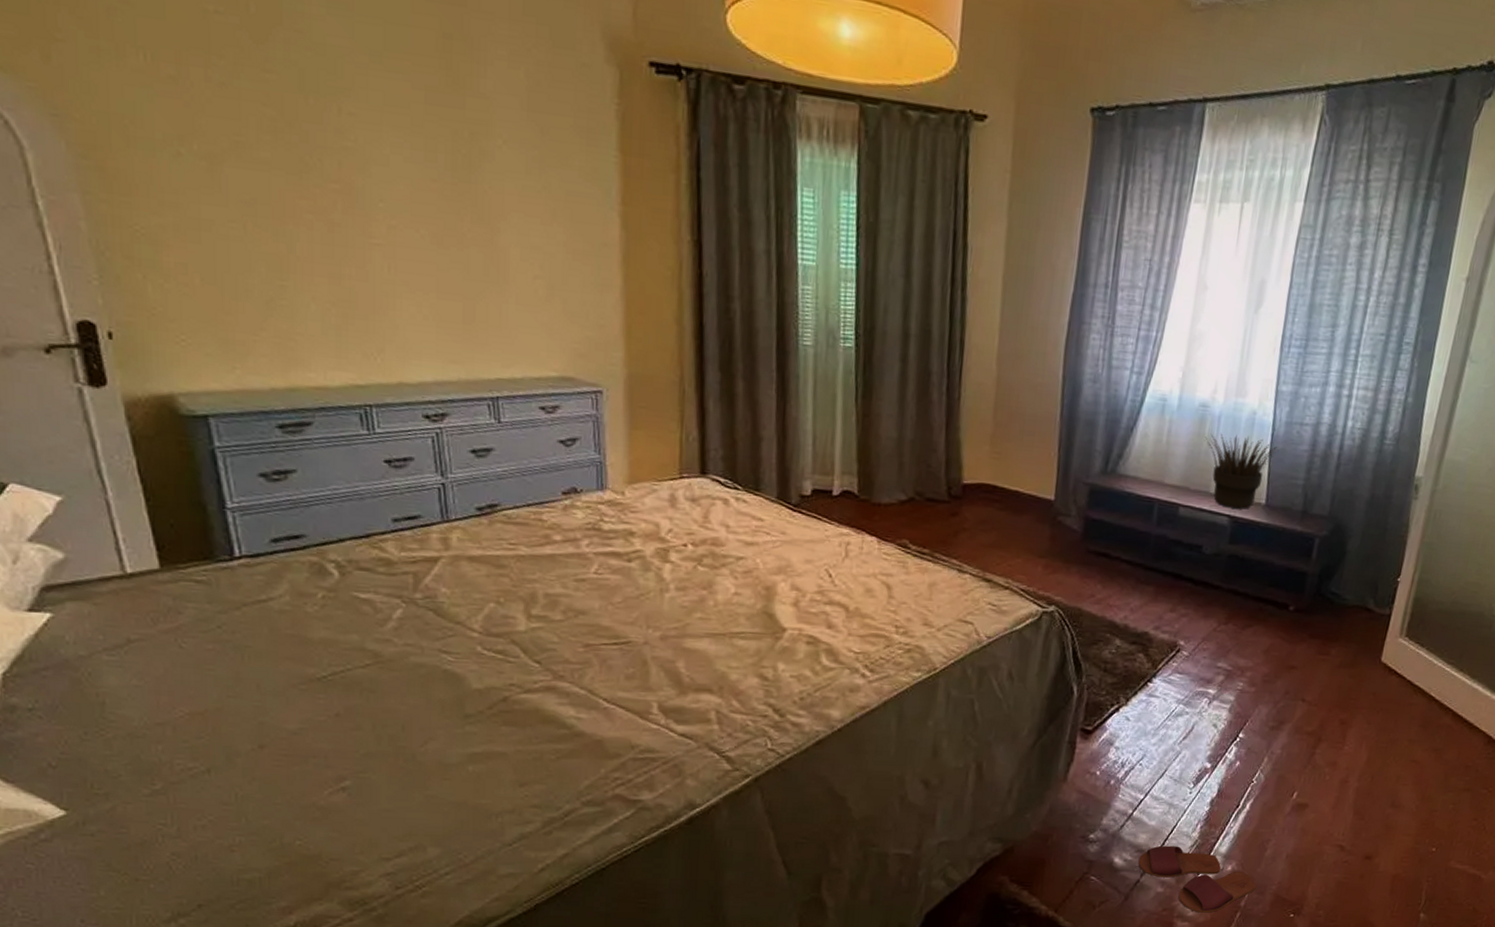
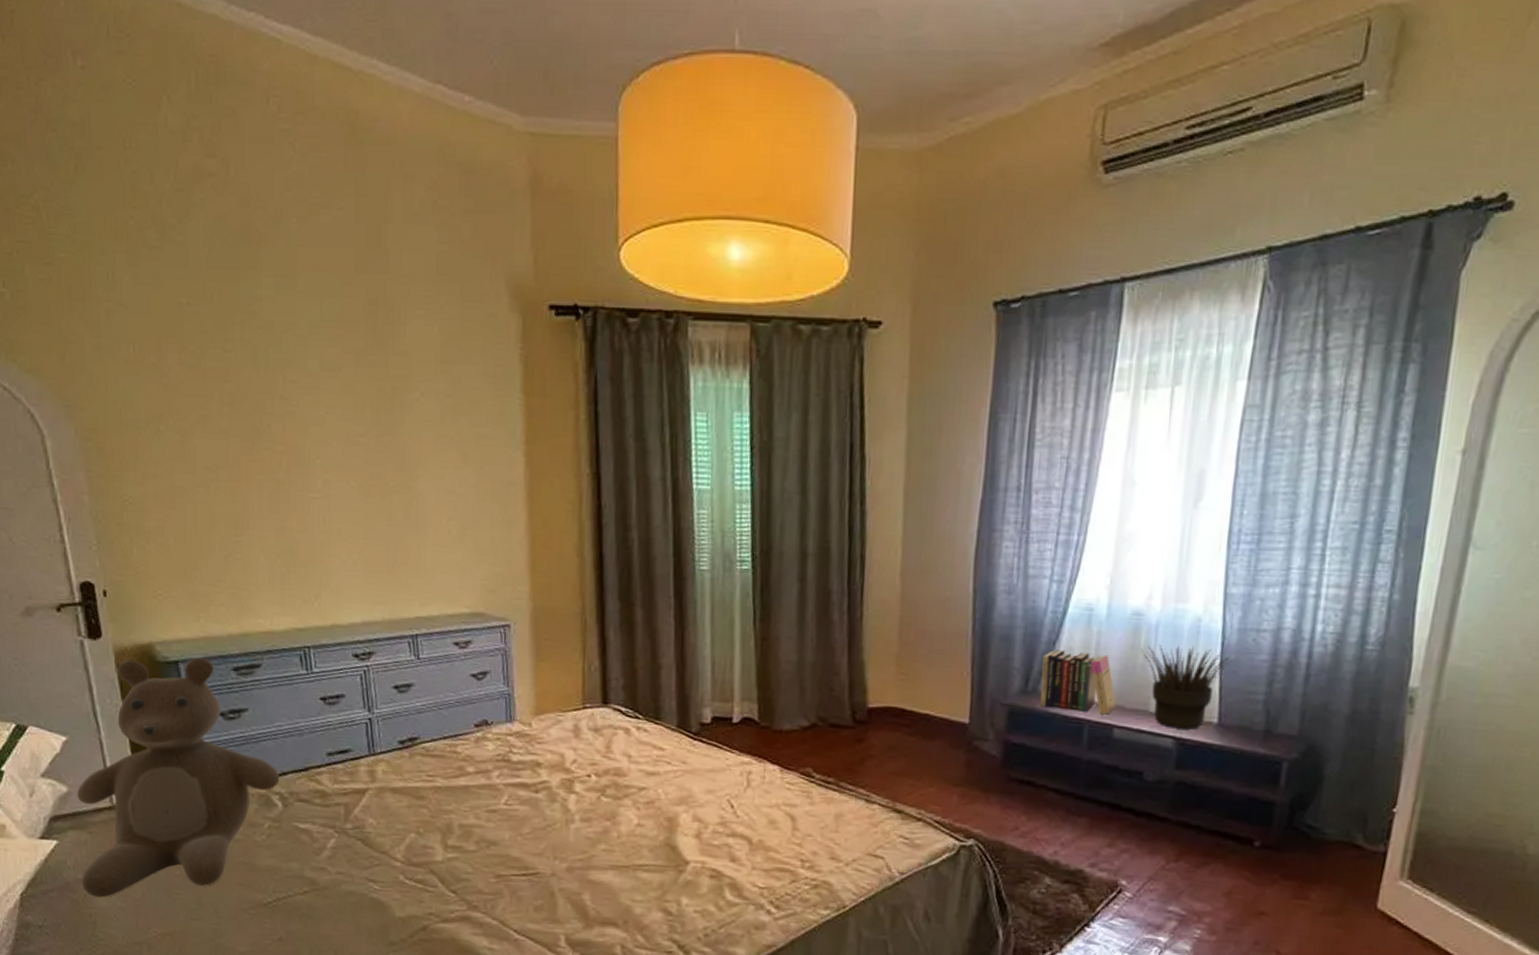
teddy bear: none [77,411,336,676] -> present [77,657,280,898]
books: none [1117,435,1183,495] -> present [1039,650,1117,715]

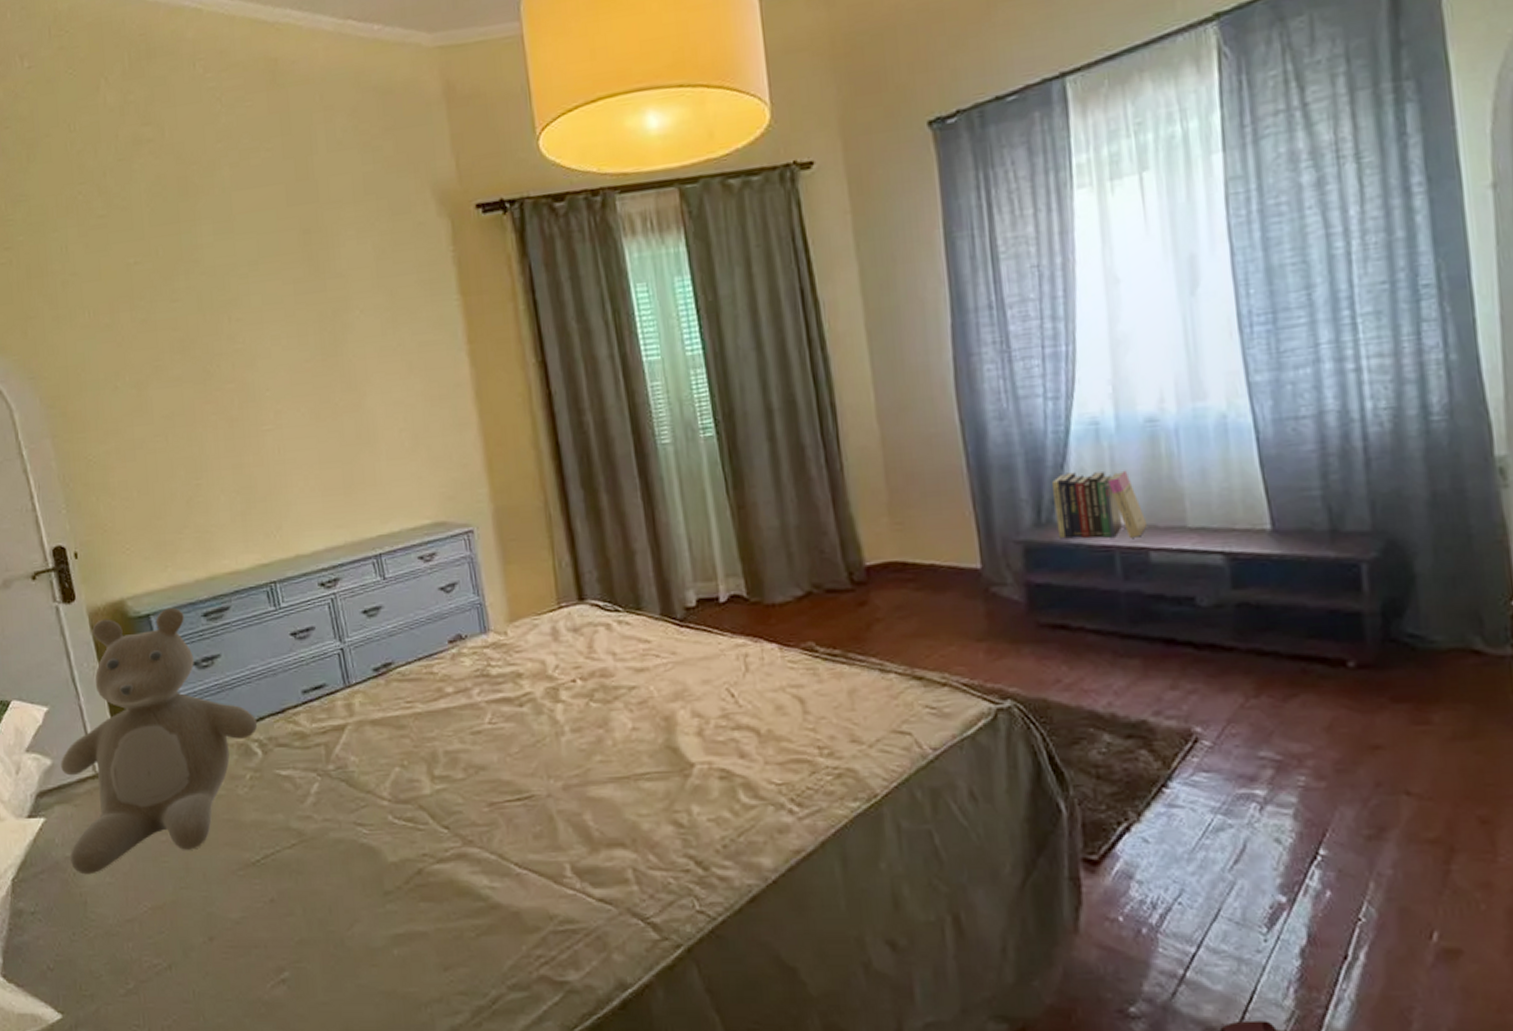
potted plant: present [1140,644,1232,730] -> none [1162,446,1273,543]

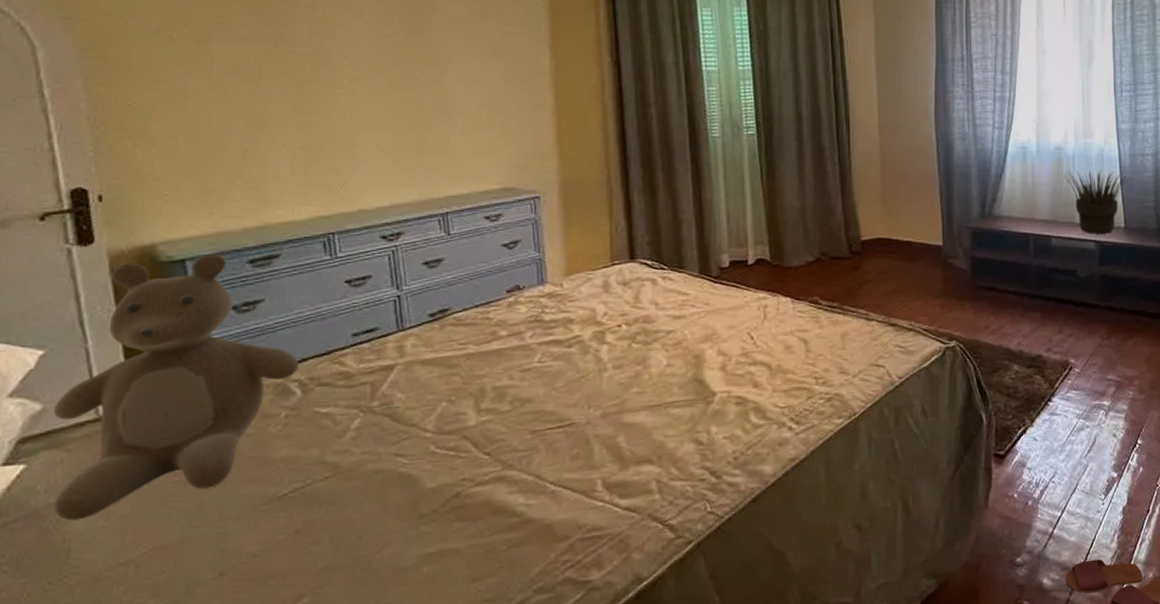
books: present [1052,470,1148,539] -> none [994,181,1052,228]
potted plant: none [1162,446,1273,543] -> present [1063,170,1128,234]

